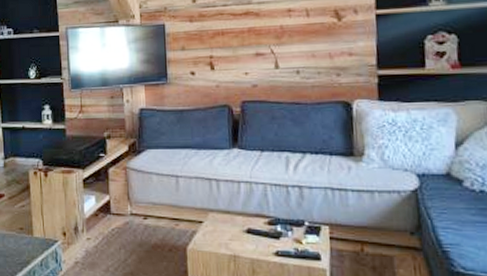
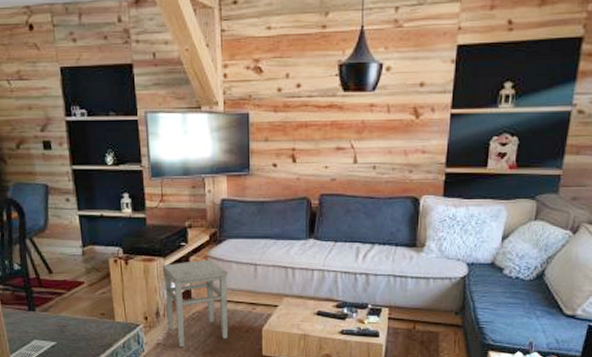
stool: none [81,171,150,267] -> present [162,259,229,348]

